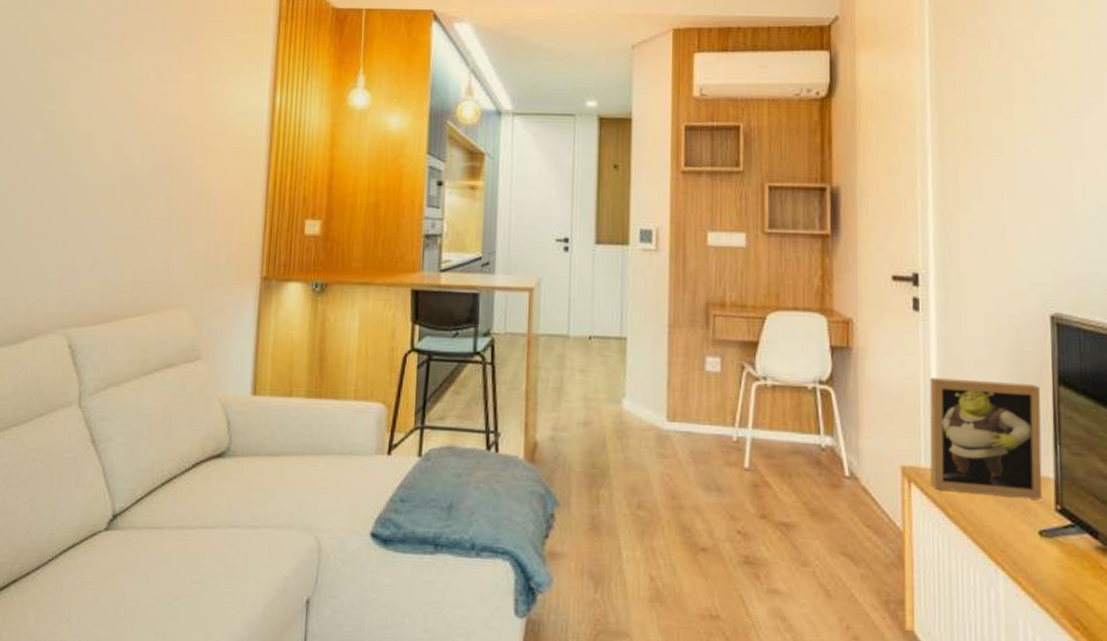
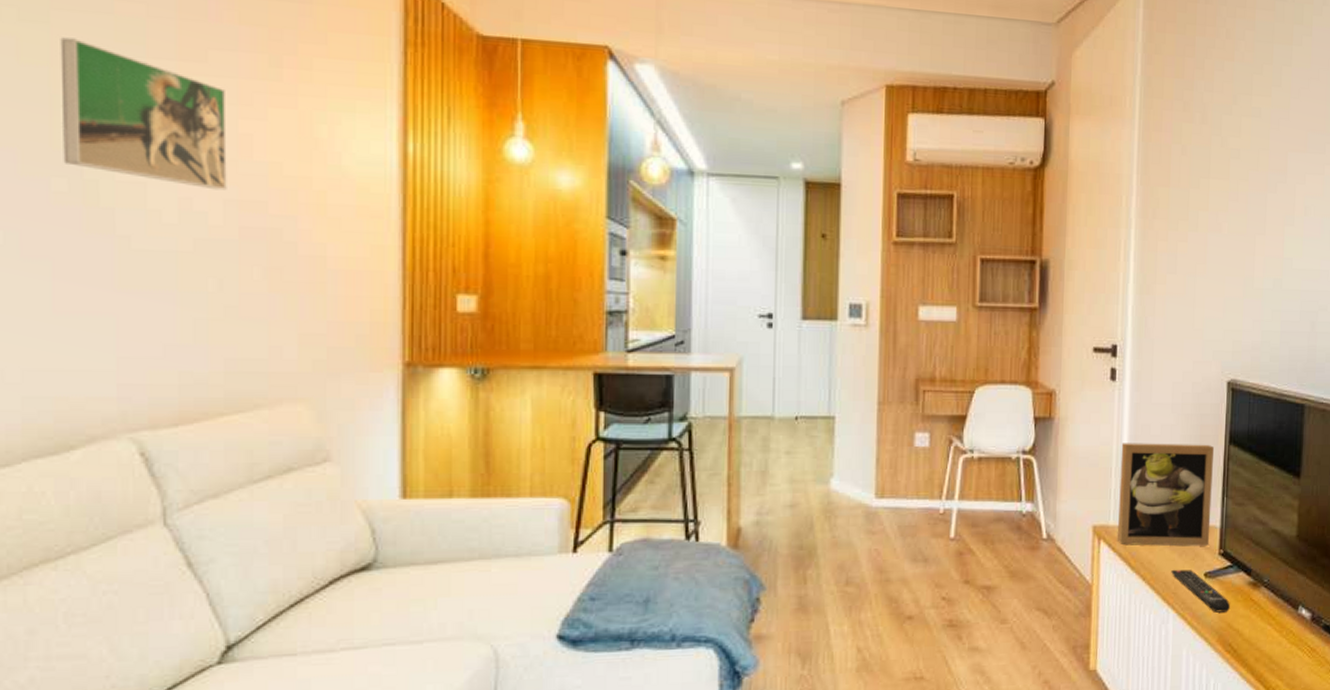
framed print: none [43,29,152,138] -> present [60,37,227,191]
remote control: none [997,523,1076,580] -> present [1171,569,1231,613]

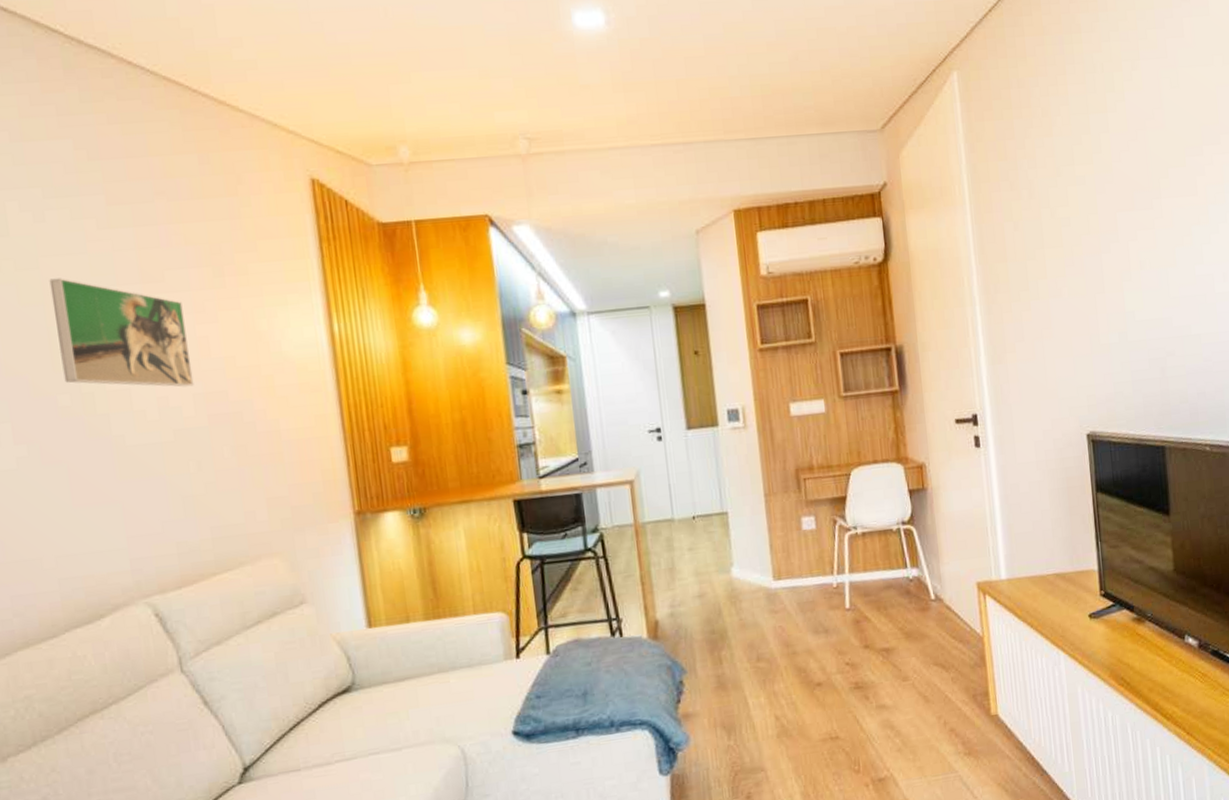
picture frame: present [1117,443,1214,546] -> none [993,494,1089,597]
remote control: present [1171,569,1231,613] -> none [1056,612,1119,650]

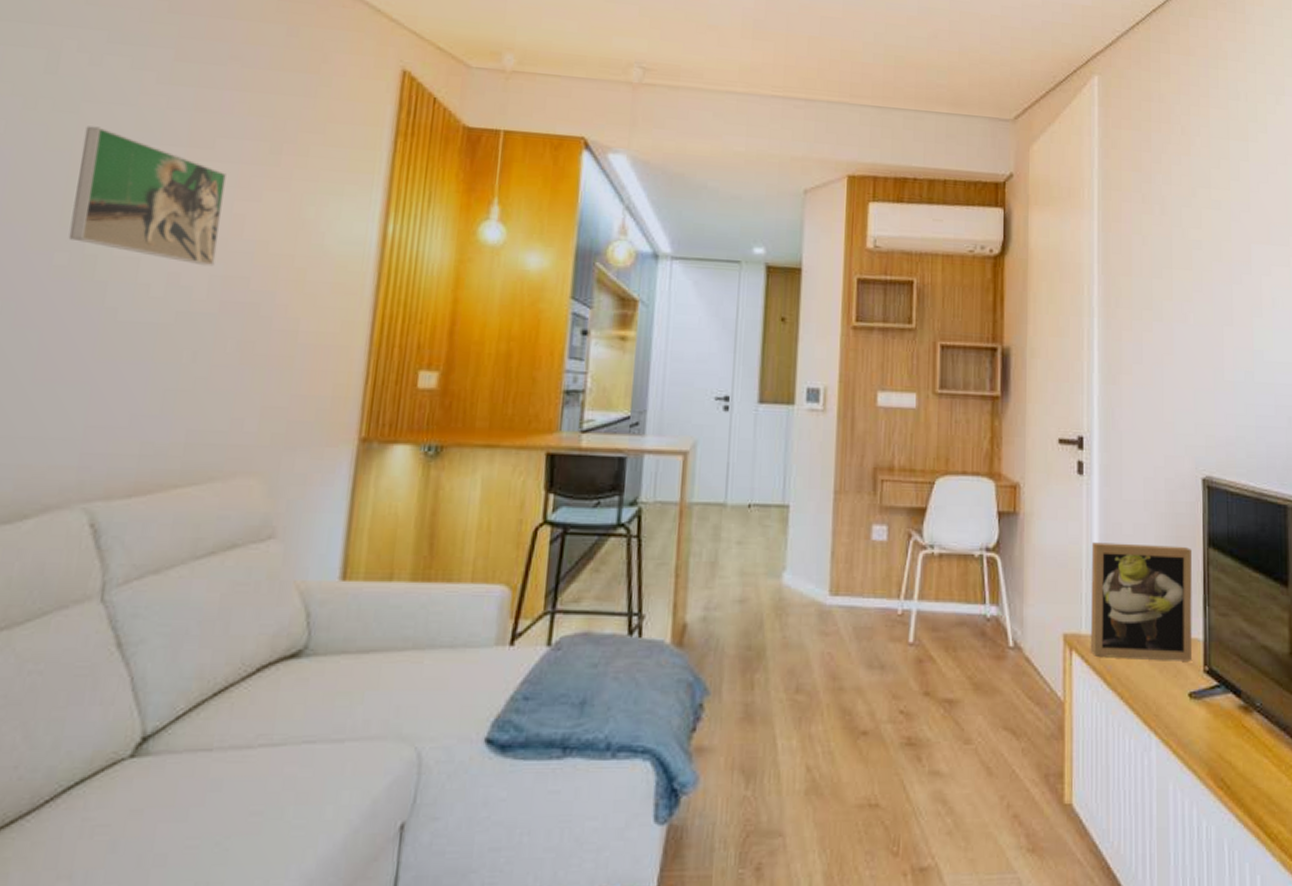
picture frame: none [993,494,1089,597] -> present [1090,542,1193,661]

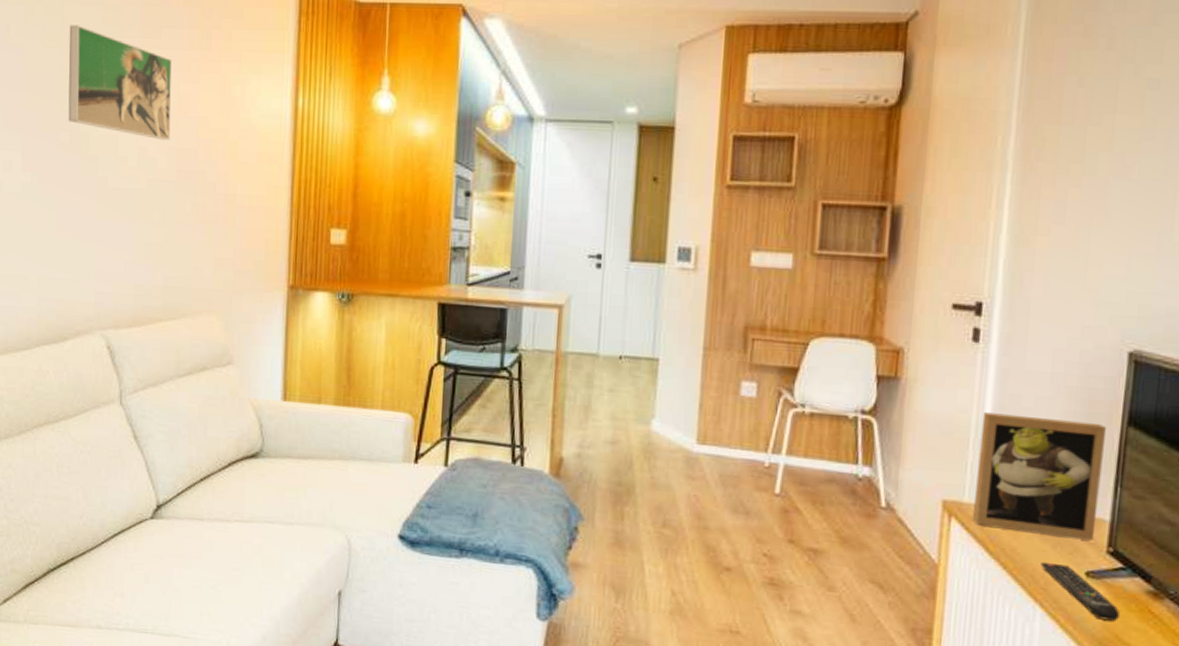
remote control: none [1151,687,1221,740] -> present [1040,561,1121,622]

